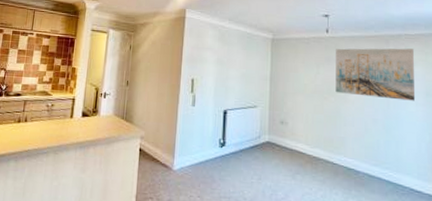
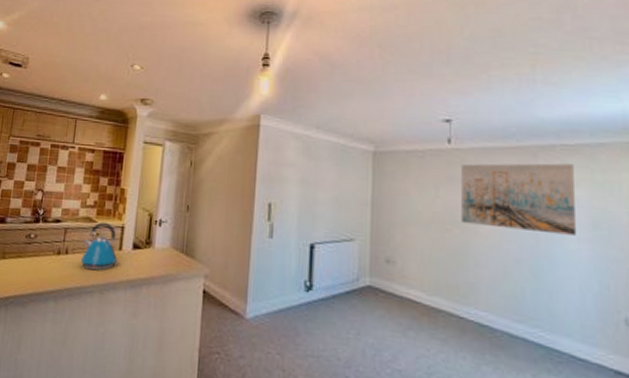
kettle: none [37,95,71,135] -> present [80,222,119,271]

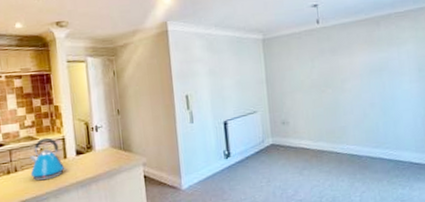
wall art: present [461,163,577,236] -> none [328,27,409,84]

